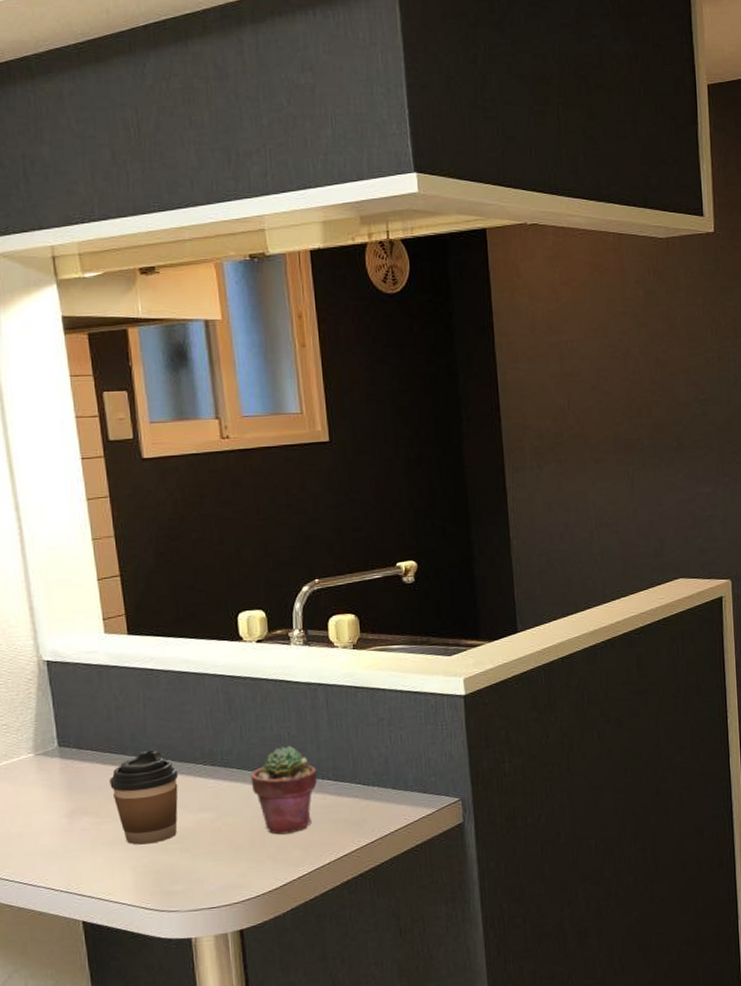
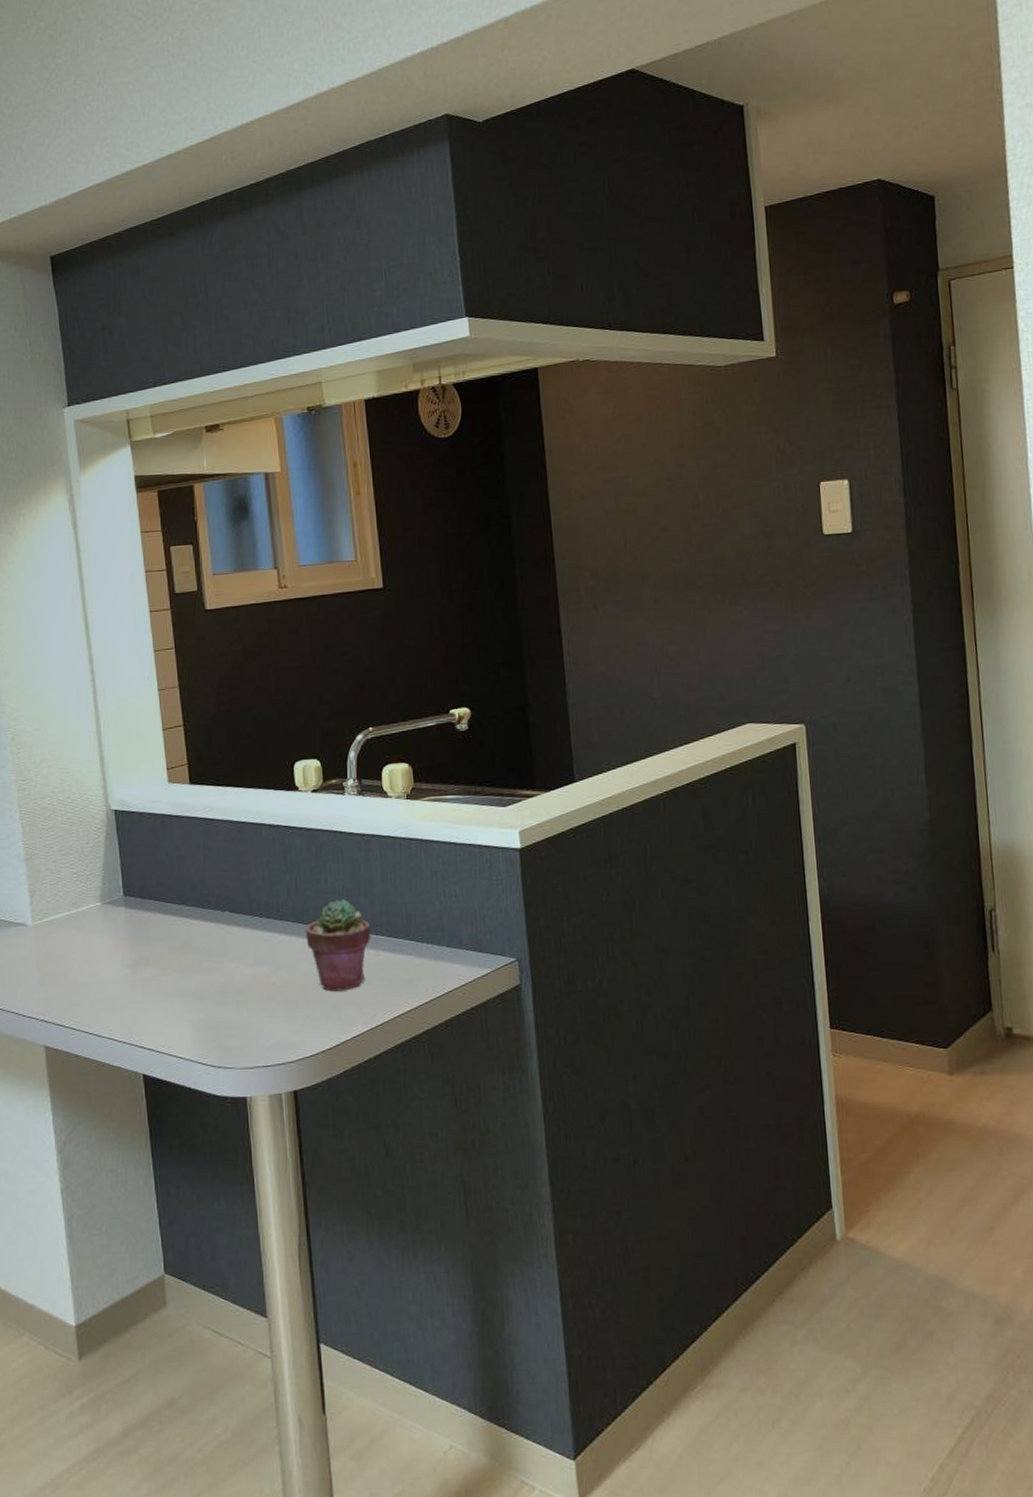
coffee cup: present [110,751,179,845] -> none [171,902,236,998]

